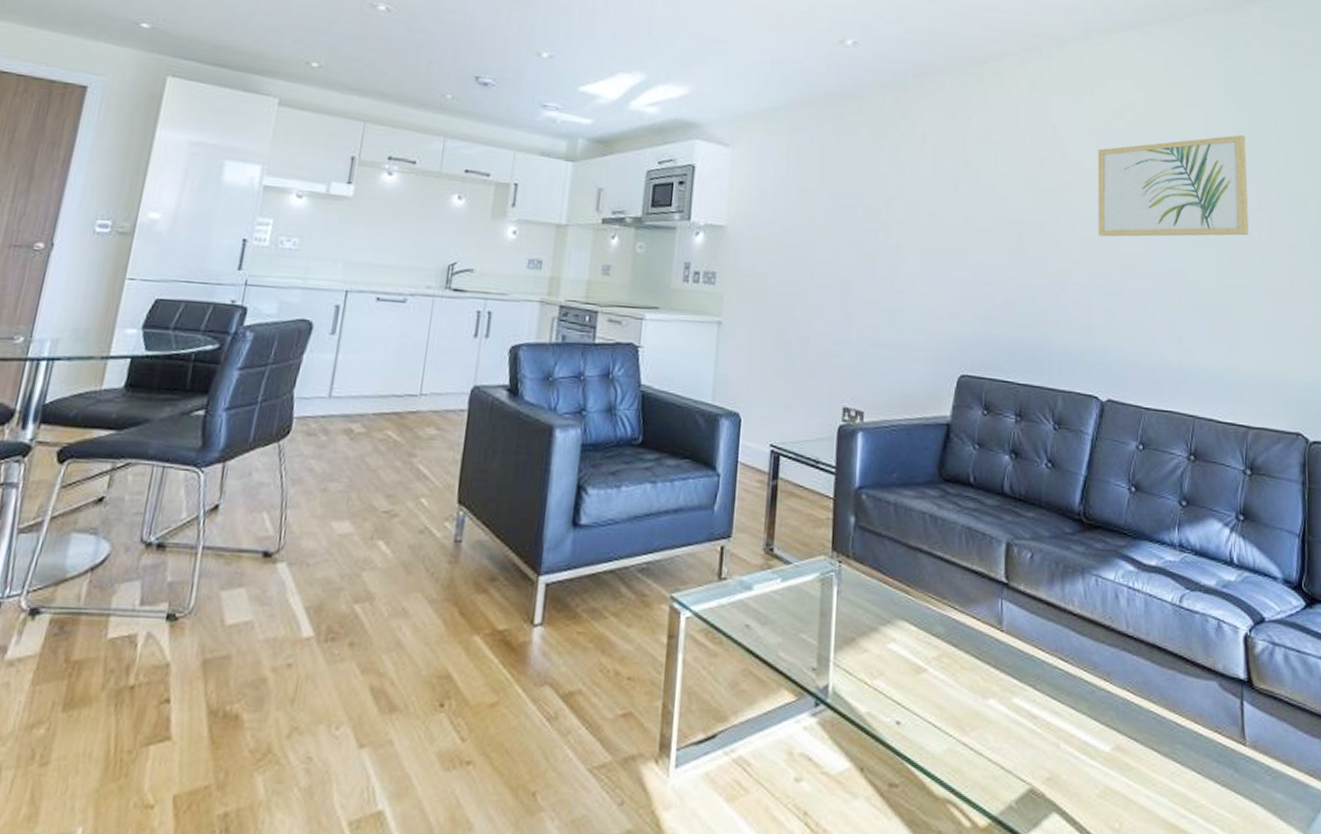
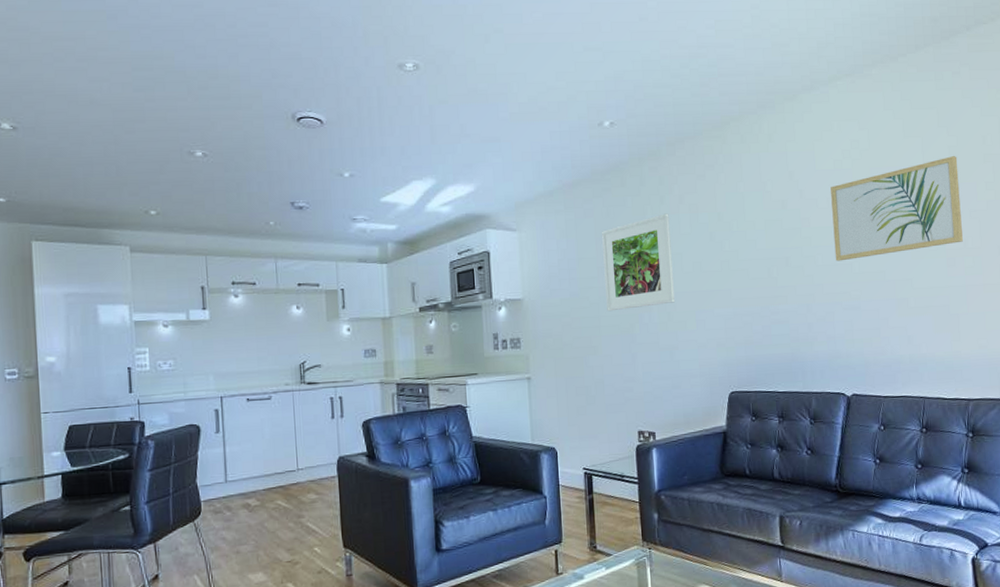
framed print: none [823,151,909,258] -> present [601,213,675,312]

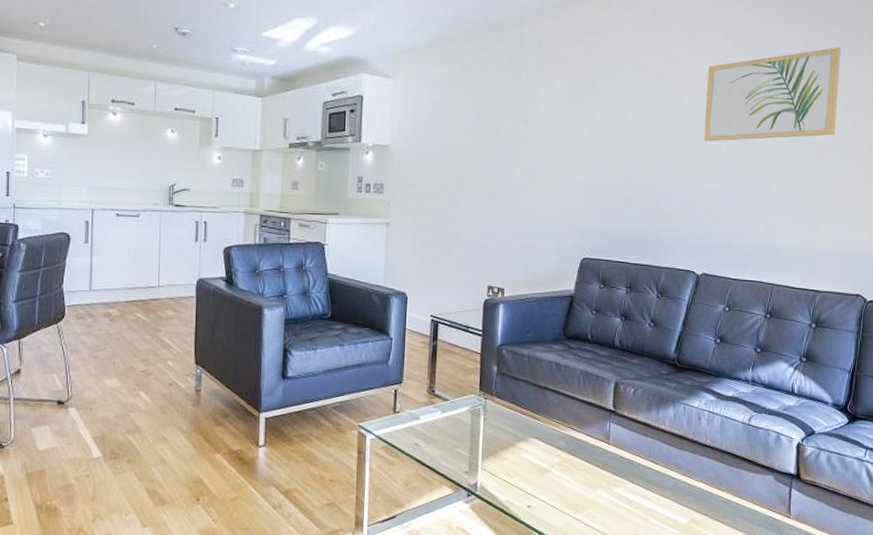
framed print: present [601,213,675,312] -> none [471,76,544,167]

